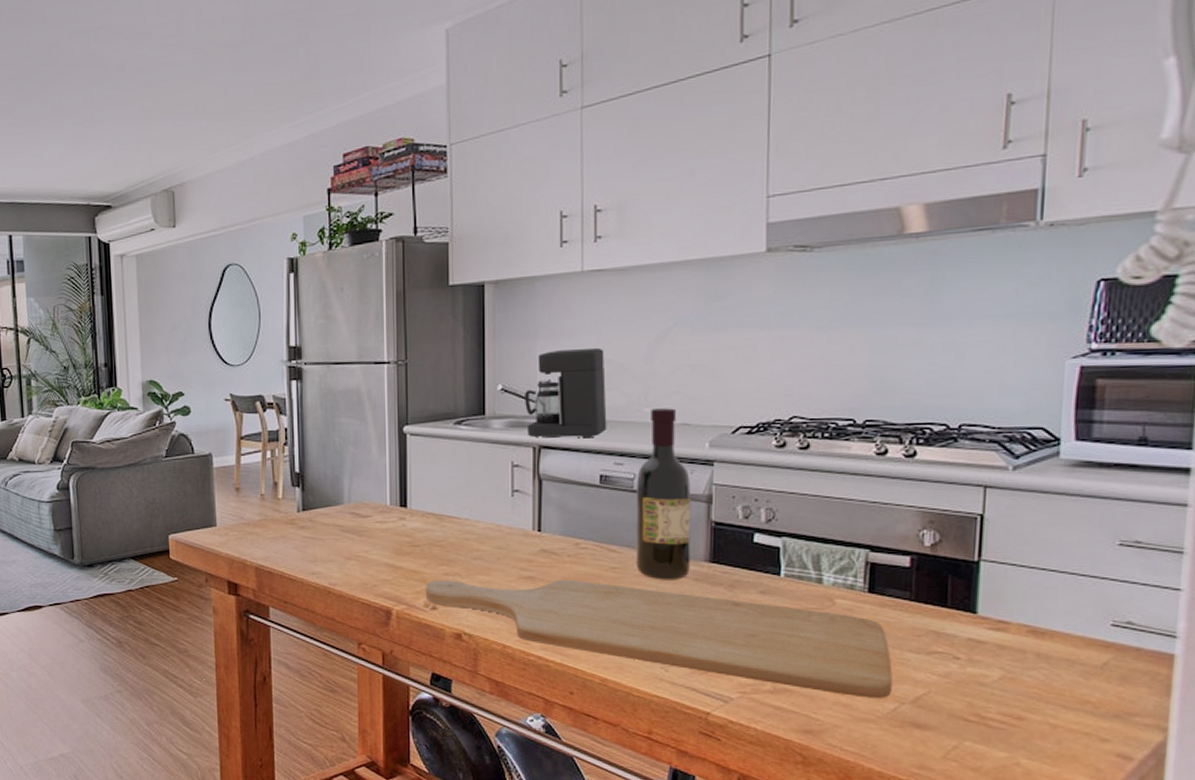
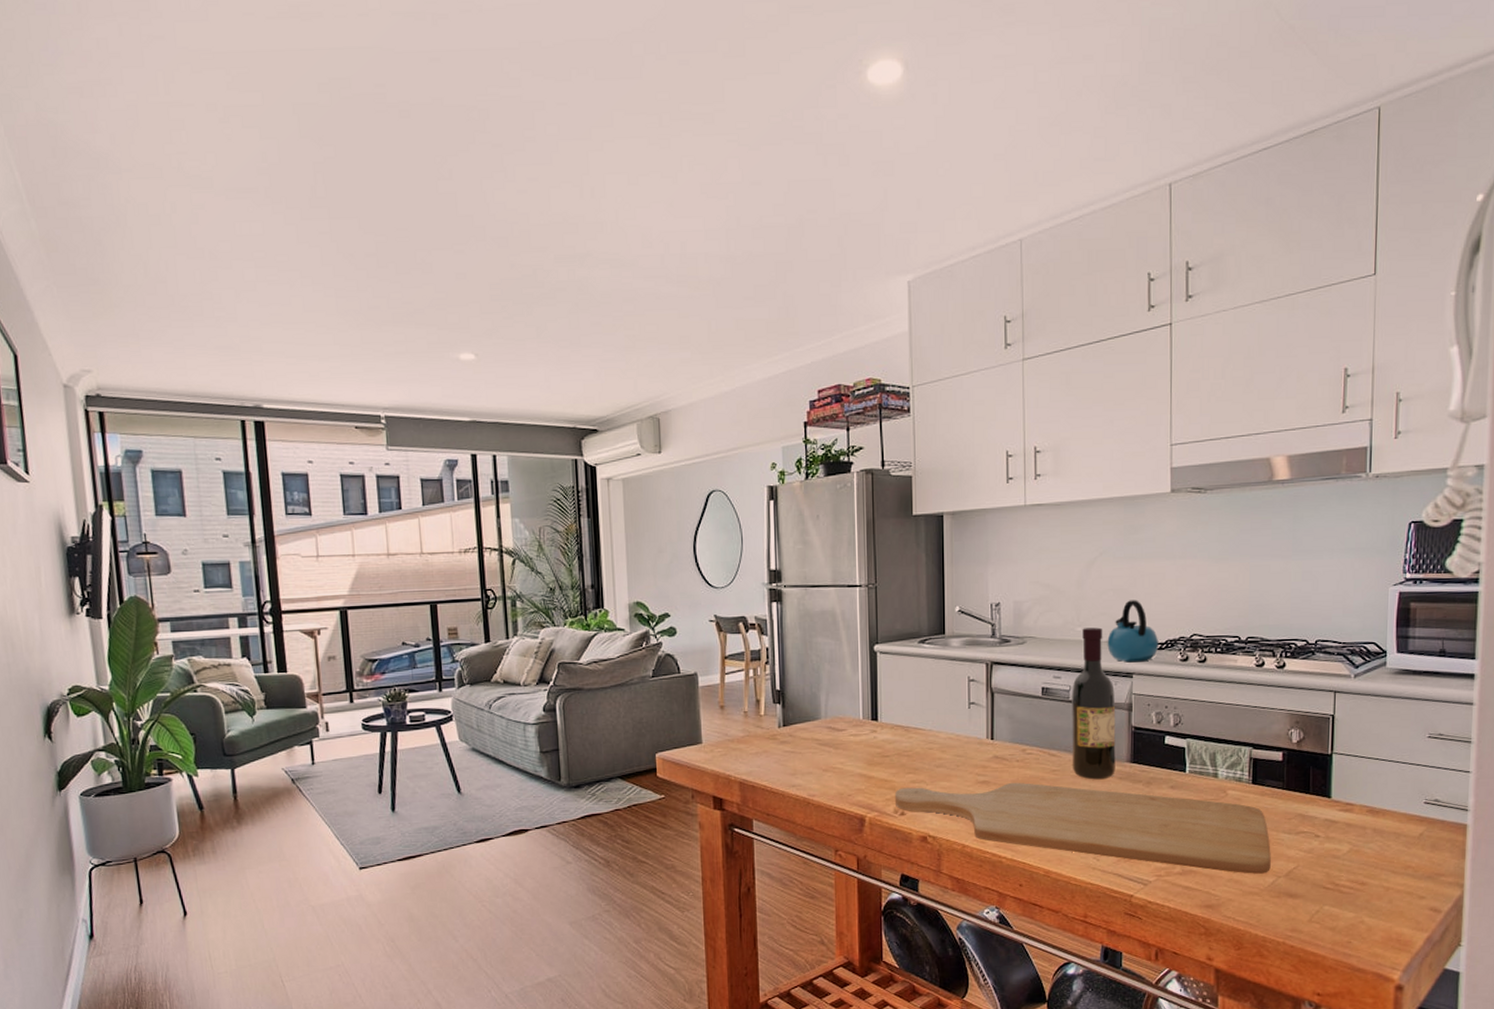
coffee maker: present [525,347,607,438] -> none [979,573,1047,654]
kettle: none [682,376,748,448] -> present [1107,600,1159,662]

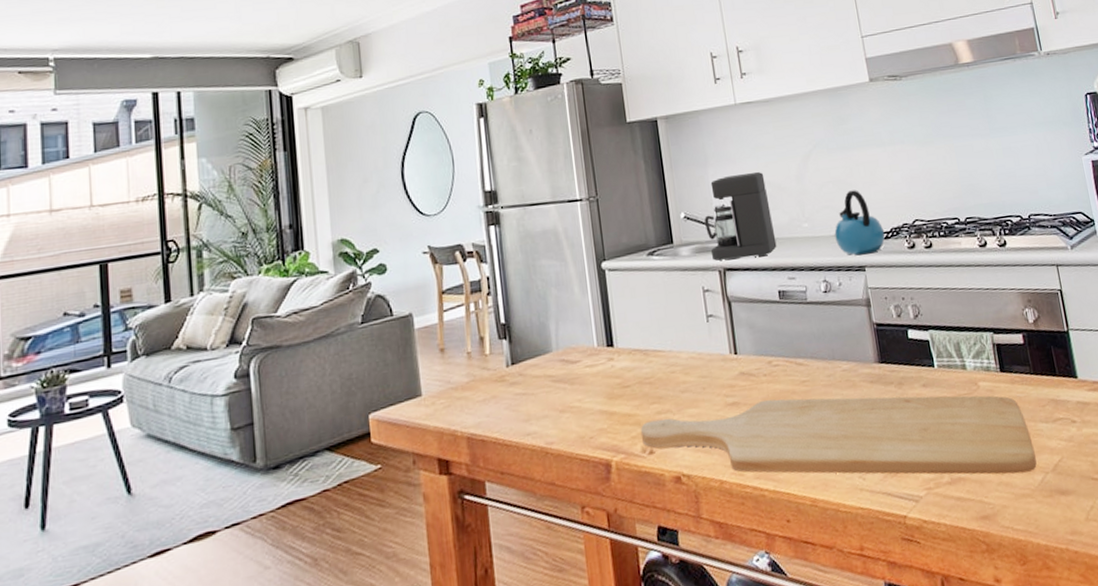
coffee maker: none [979,573,1047,654] -> present [704,171,777,261]
wine bottle: present [1072,627,1116,780] -> none [808,221,866,388]

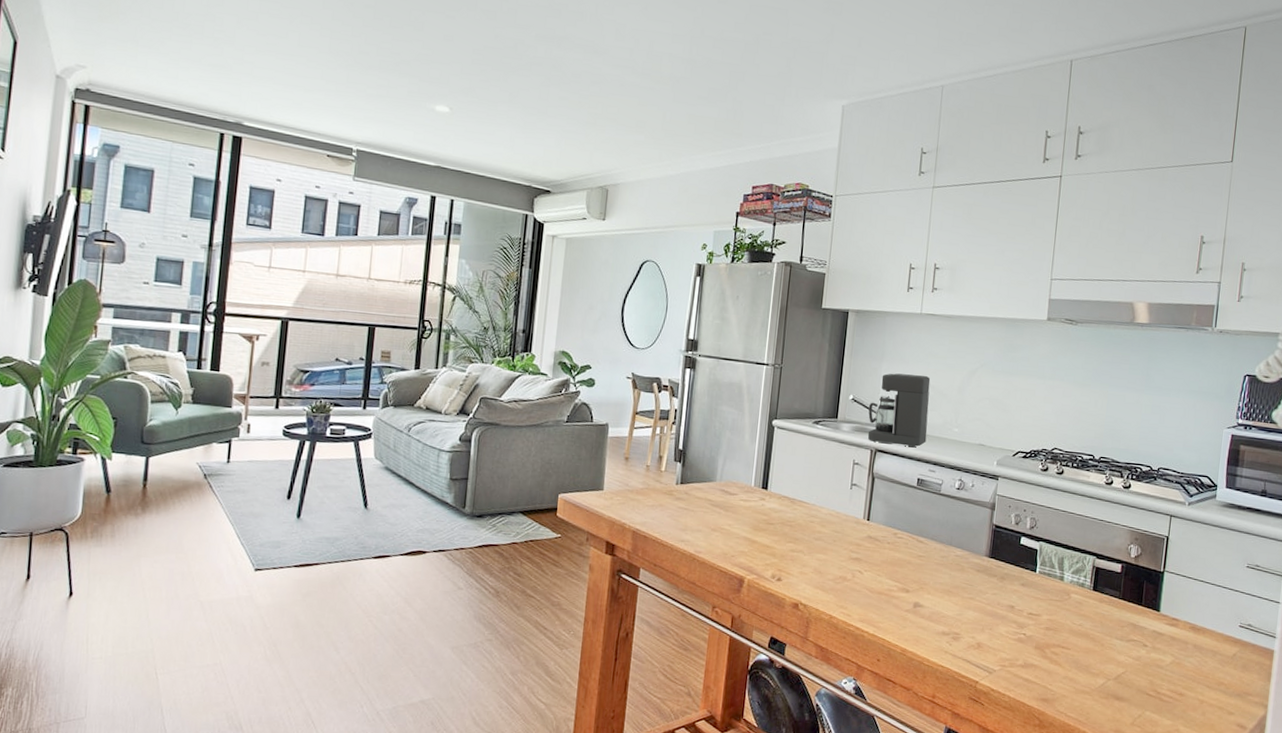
chopping board: present [640,395,1037,475] -> none [773,555,1104,675]
kettle: present [834,190,885,255] -> none [979,410,1024,467]

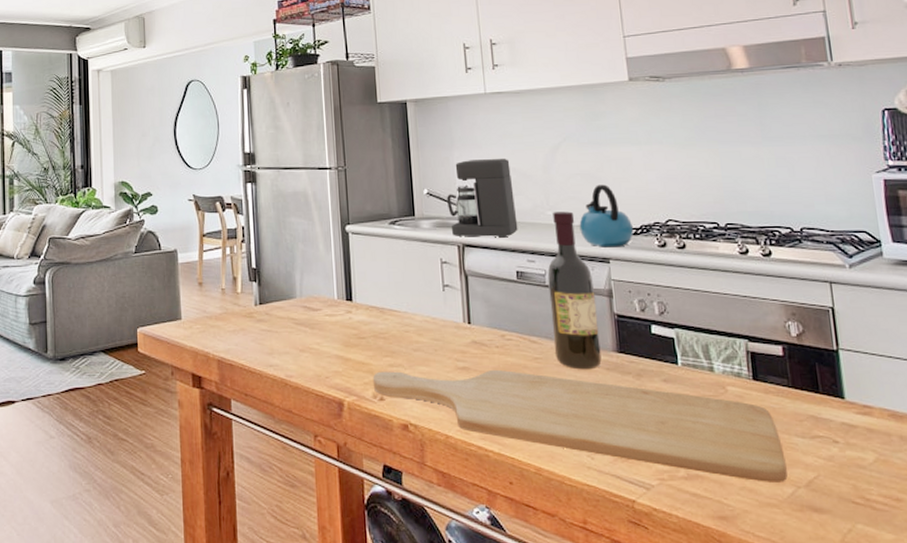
chopping board: none [773,555,1104,675] -> present [372,369,788,482]
wine bottle: none [936,429,981,570] -> present [547,211,602,370]
kettle: none [979,410,1024,467] -> present [579,184,634,247]

